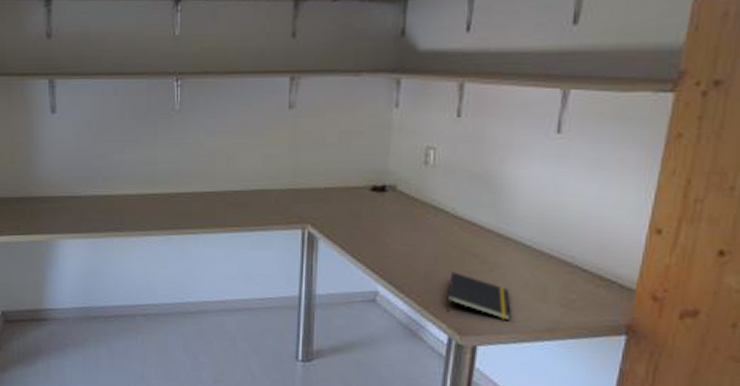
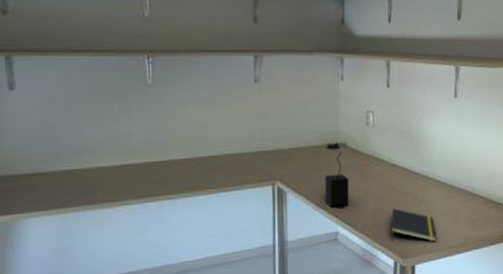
speaker: none [363,195,397,264] -> present [324,151,350,209]

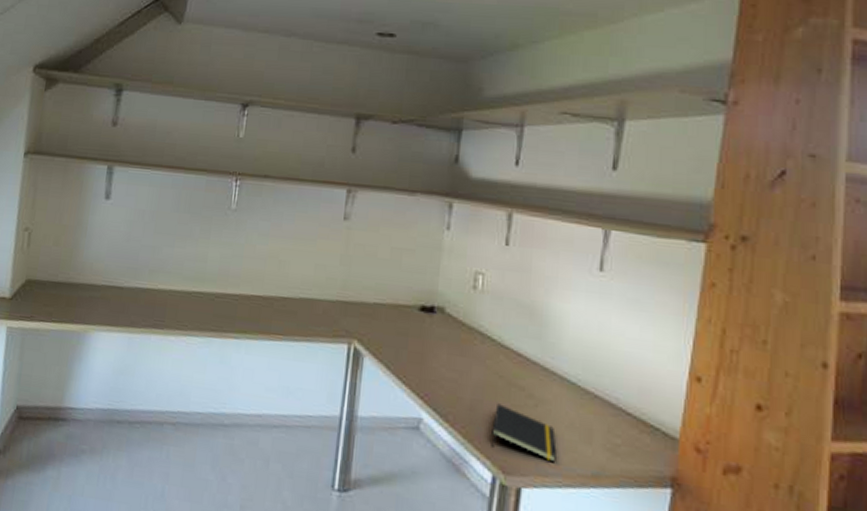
speaker: present [324,151,350,209] -> none [409,316,443,390]

